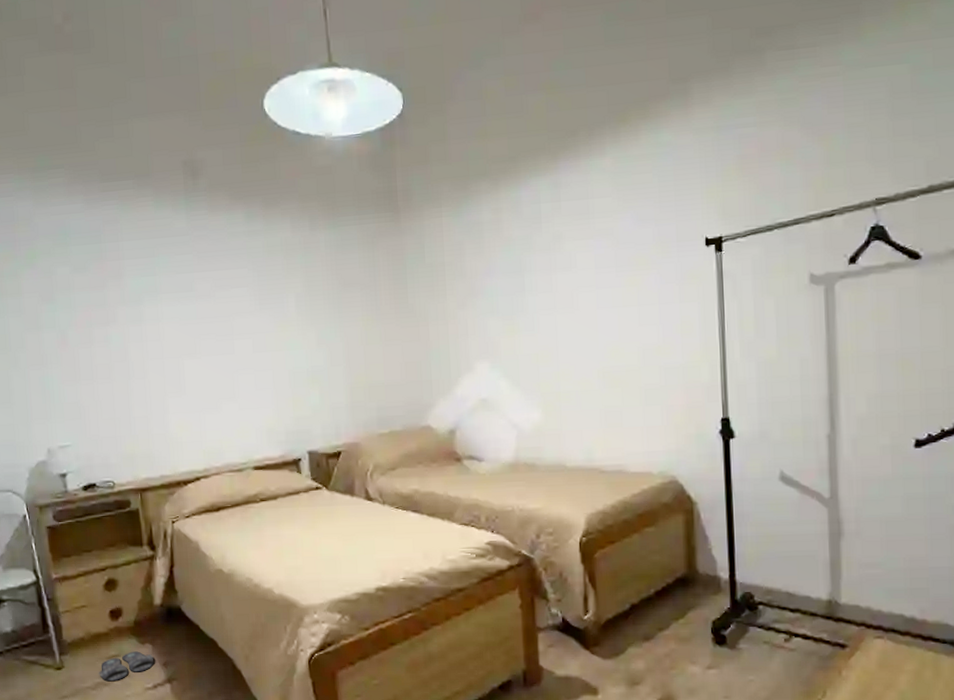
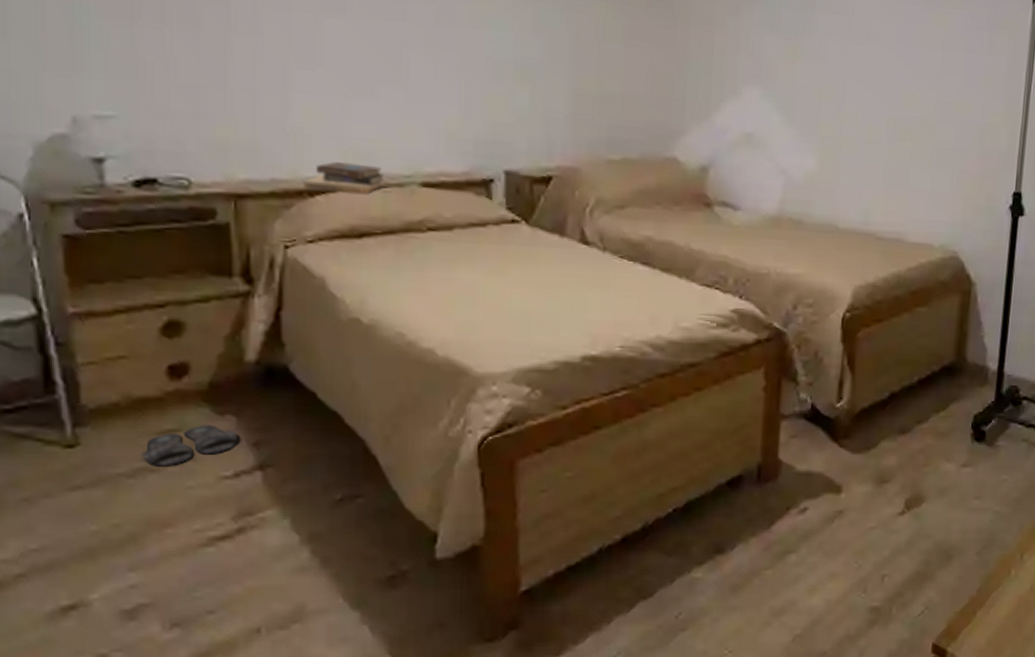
books: none [180,458,230,481] -> present [304,162,384,195]

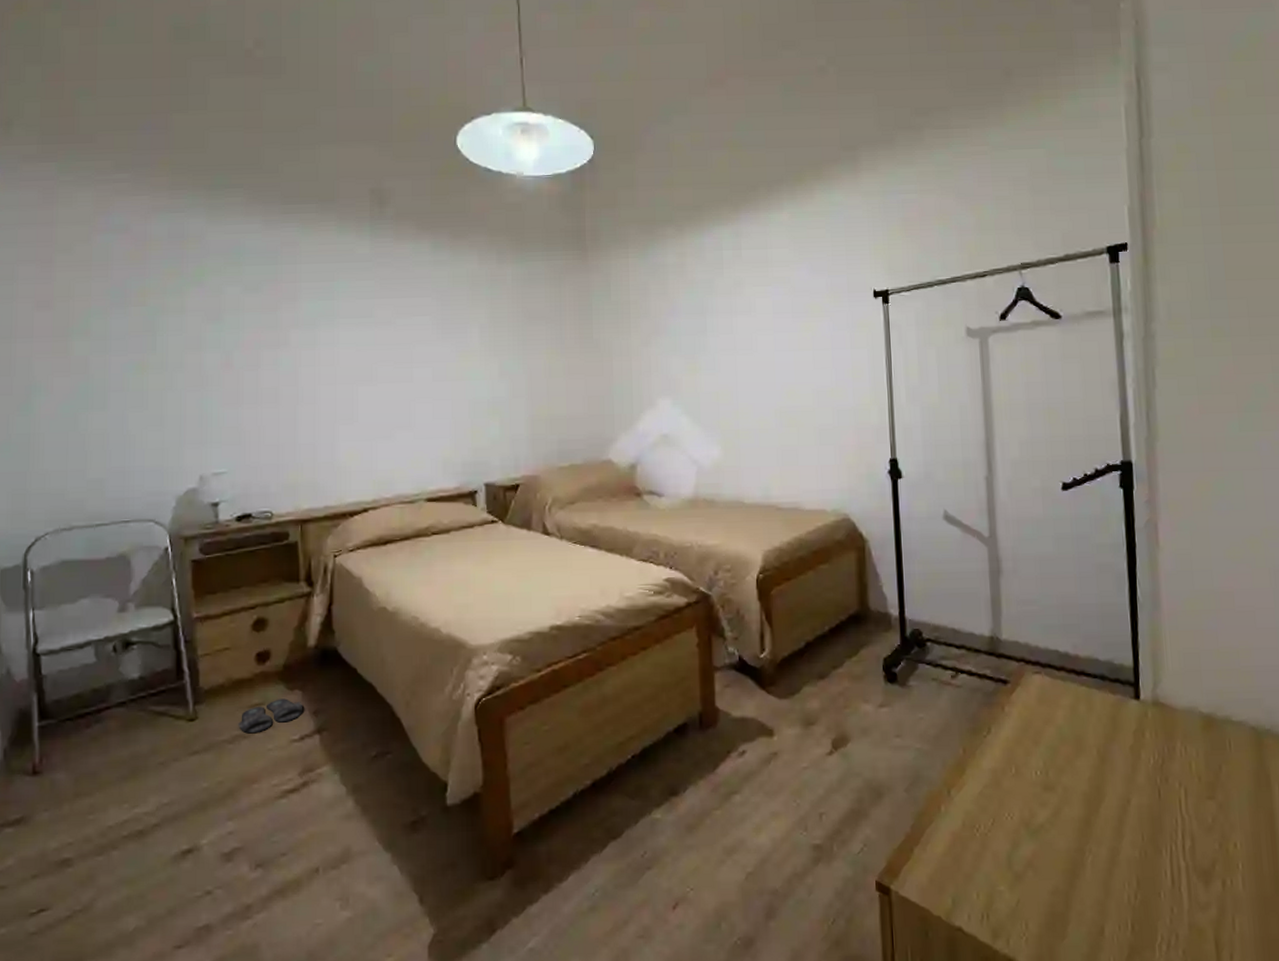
books: present [304,162,384,195] -> none [346,489,401,513]

